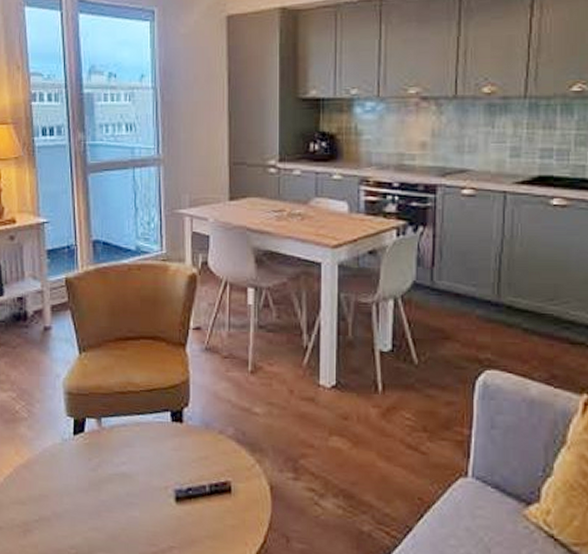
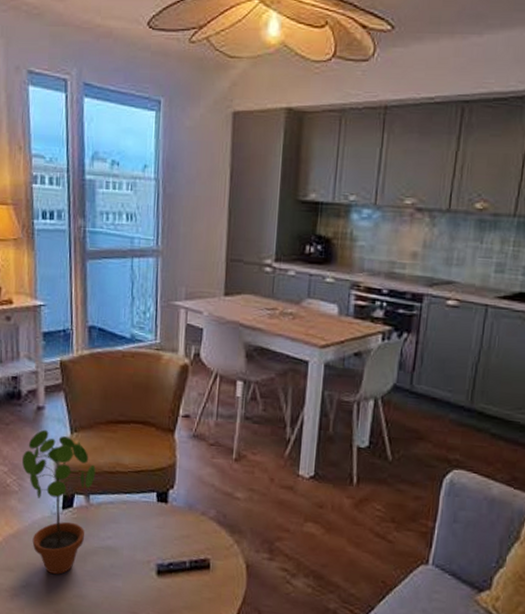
potted plant: none [31,351,106,506] -> present [22,429,96,574]

